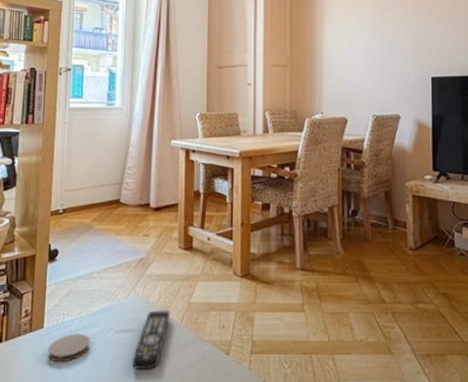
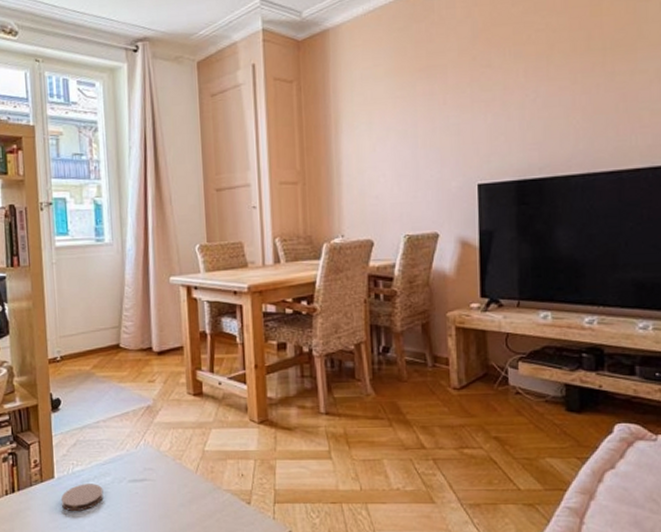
remote control: present [131,310,170,370] -> none [147,459,184,520]

